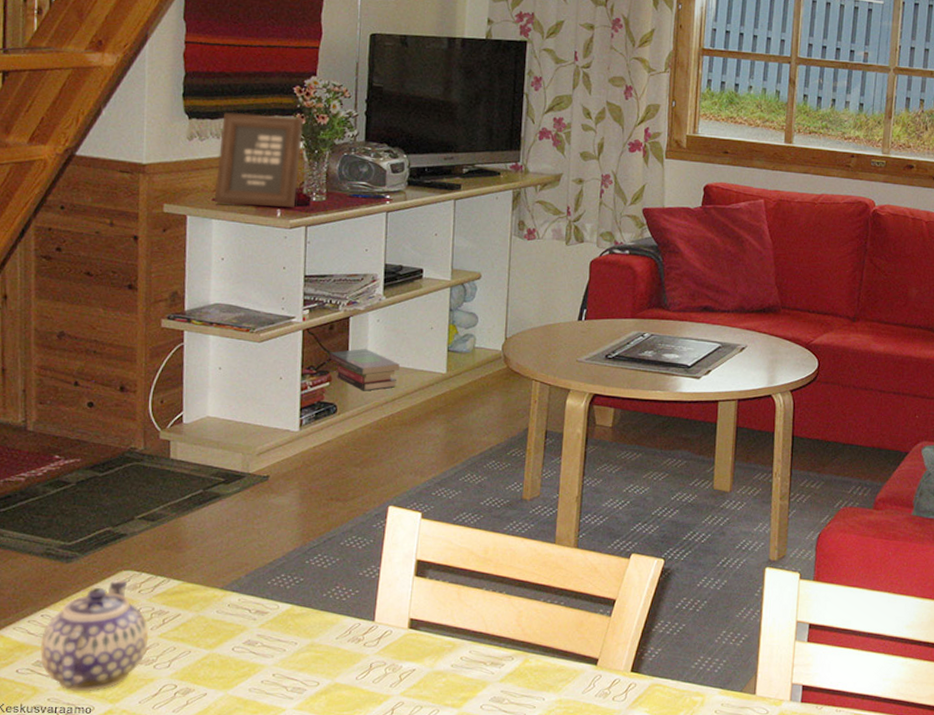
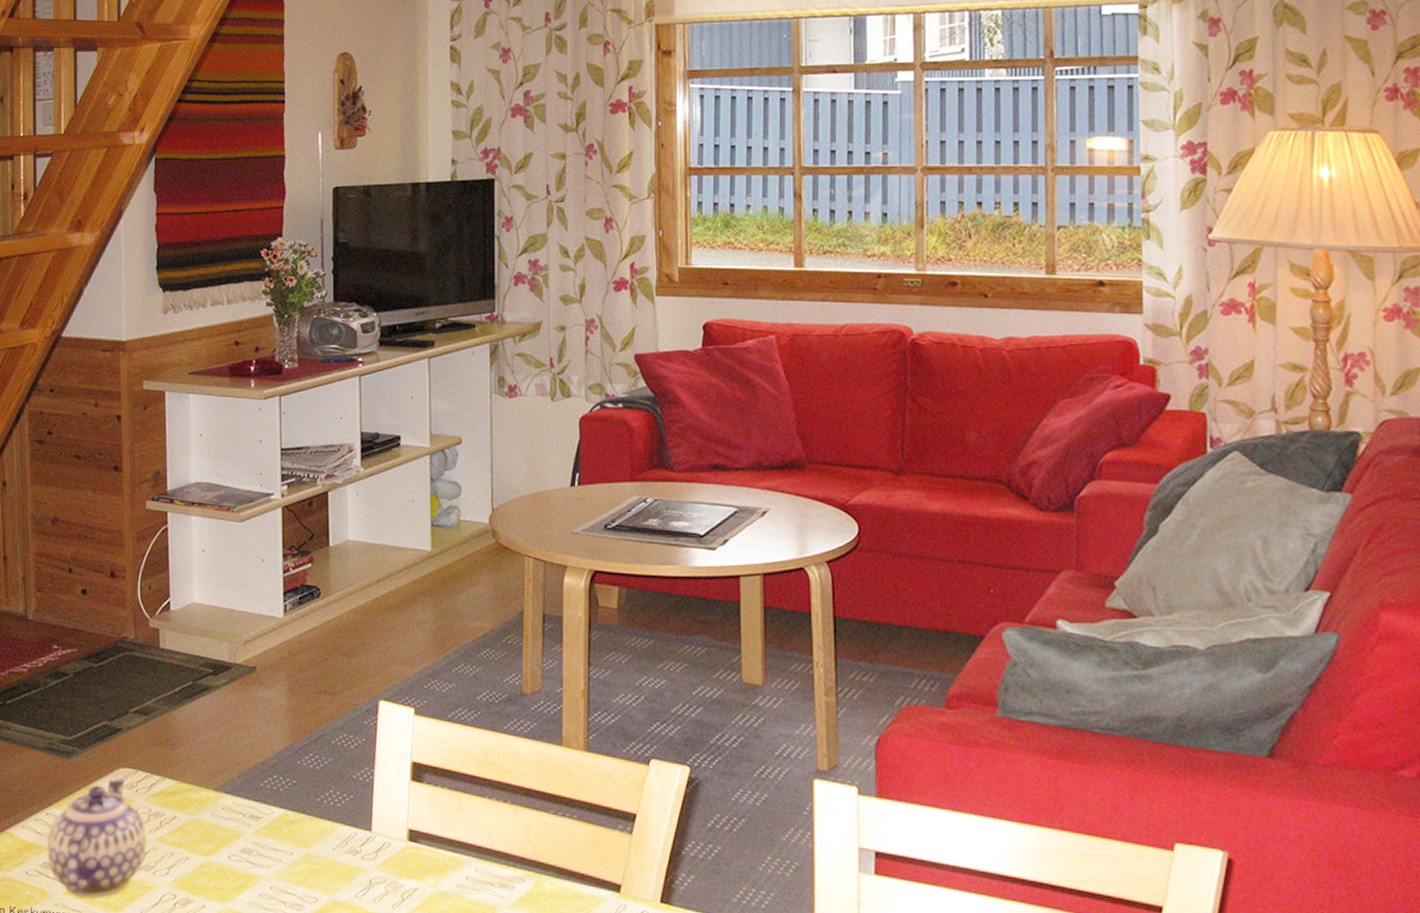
picture frame: present [214,112,304,208] -> none [190,282,272,378]
books: present [328,349,400,391] -> none [309,526,382,572]

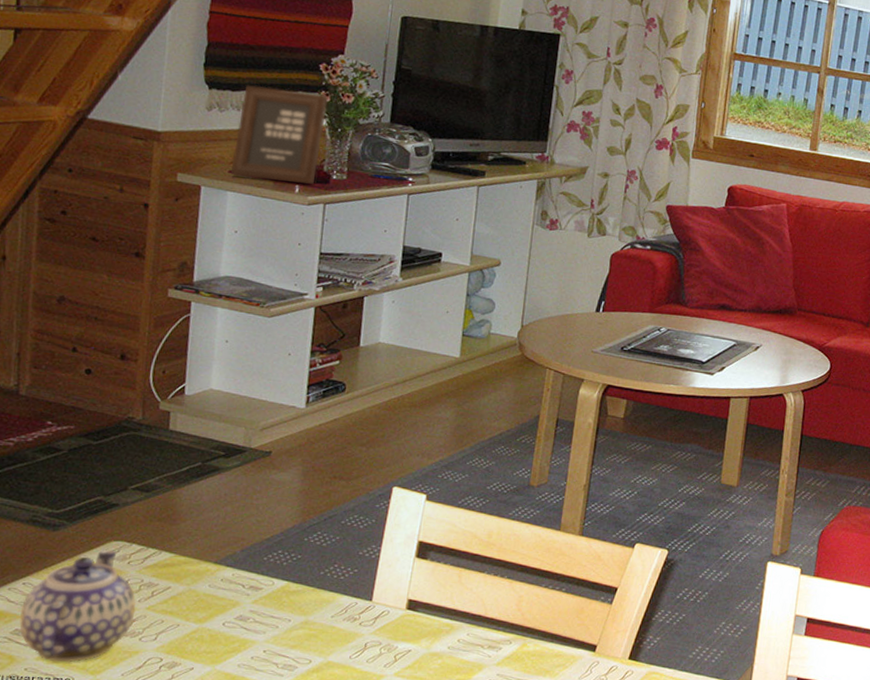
picture frame: none [190,282,272,378] -> present [230,85,328,185]

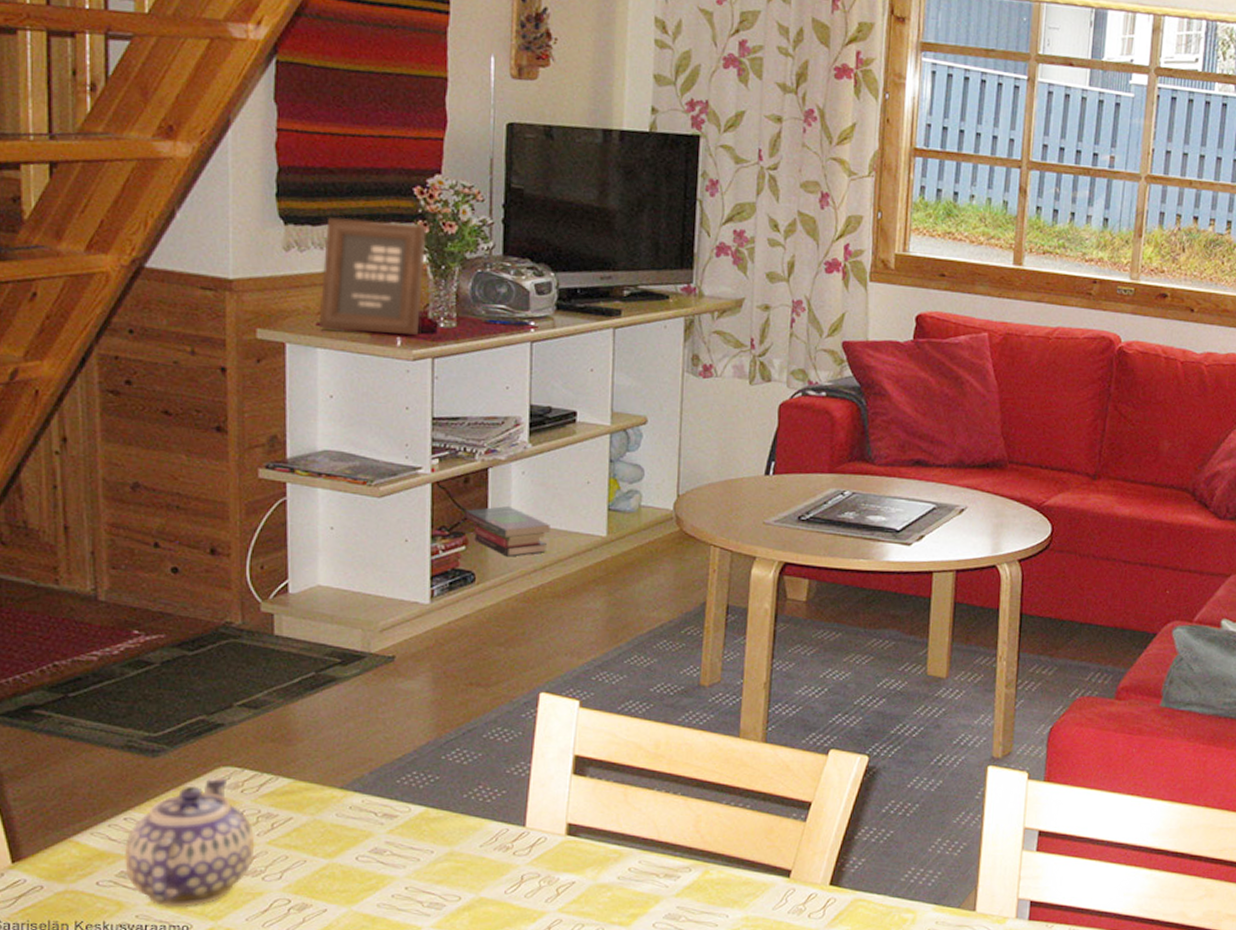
books: none [340,329,413,371] -> present [463,506,550,557]

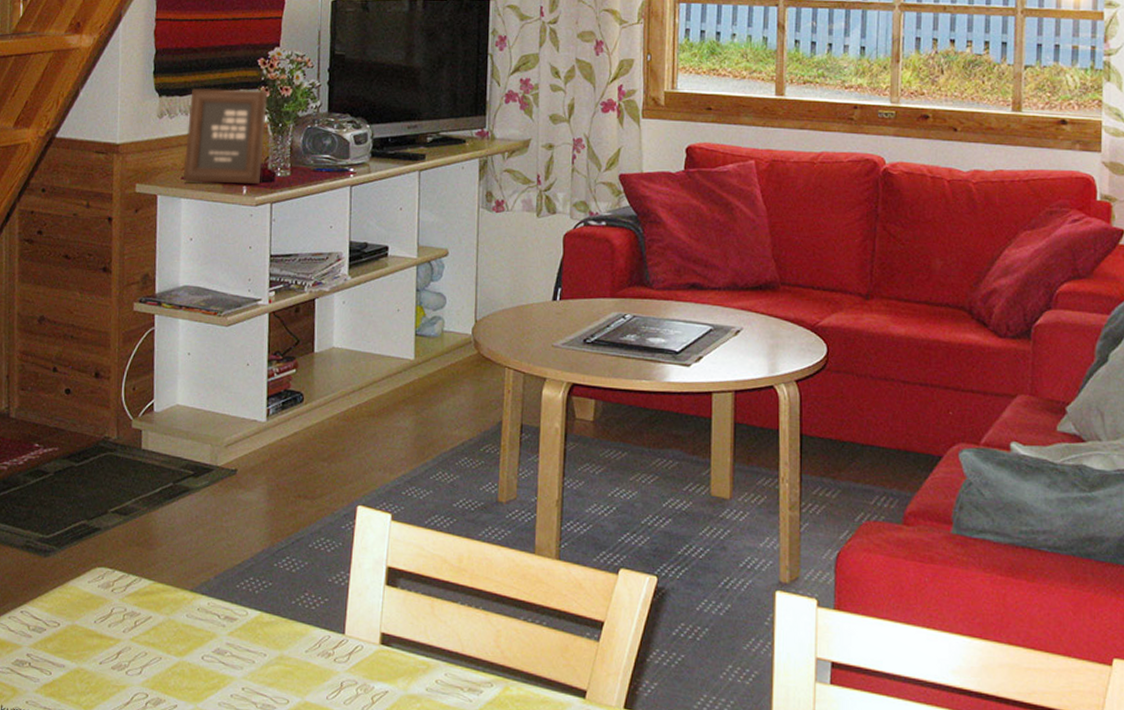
teapot: present [125,776,255,908] -> none [20,576,121,697]
books: present [463,506,550,557] -> none [294,333,366,379]

